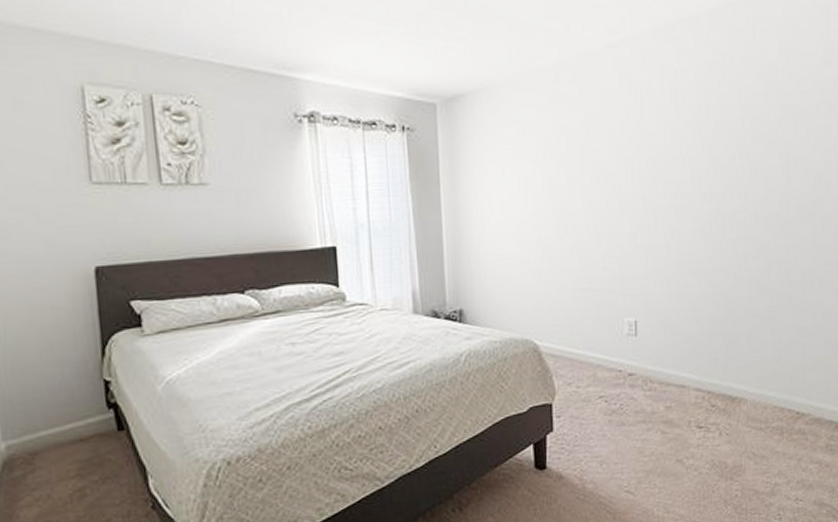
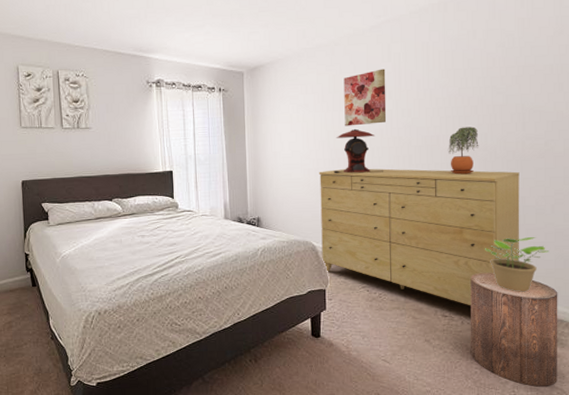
dresser: none [540,237,785,412] -> present [318,168,520,306]
table lamp: none [560,184,623,246] -> present [333,128,383,174]
wall art: none [571,103,627,181] -> present [343,69,387,126]
potted plant: none [702,181,738,244] -> present [448,126,479,175]
stool: none [729,368,827,506] -> present [470,273,558,387]
potted plant: none [744,320,818,391] -> present [484,237,550,292]

